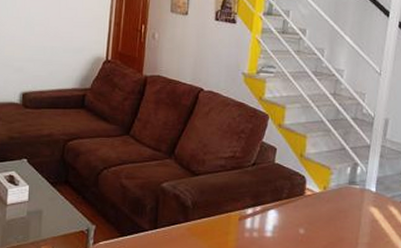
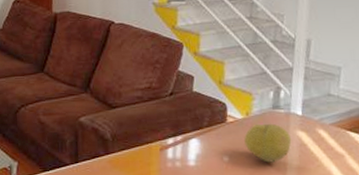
fruit: none [320,198,365,237] -> present [244,123,292,163]

